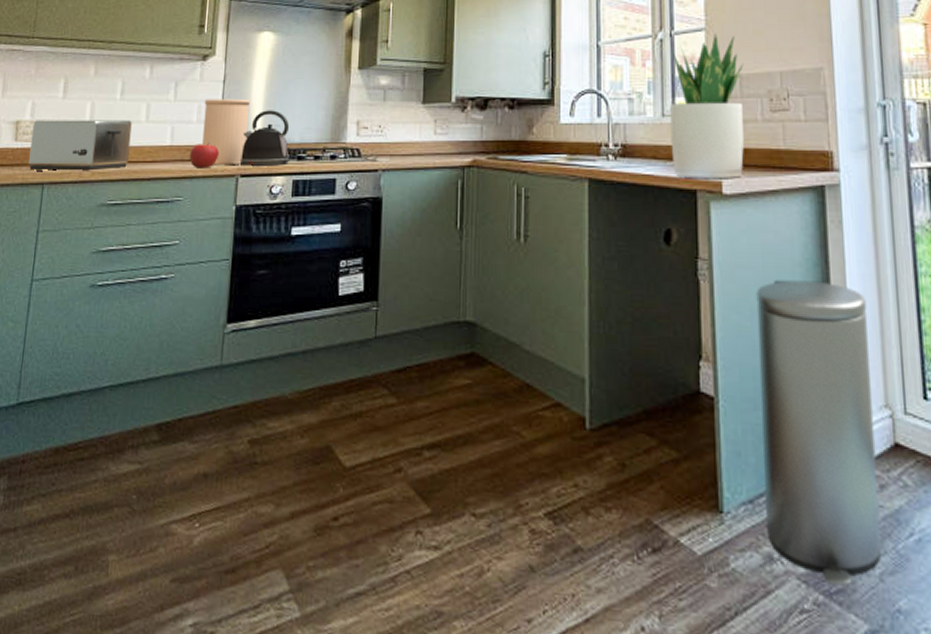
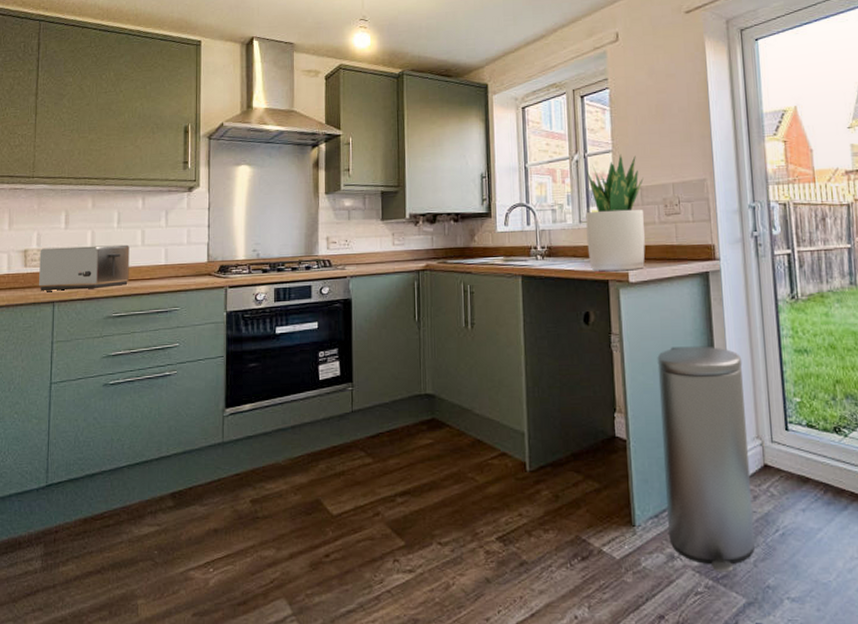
fruit: present [189,142,219,169] -> none [183,260,208,283]
canister: present [202,99,250,164] -> none [192,222,233,279]
kettle: present [239,110,290,166] -> none [227,231,270,279]

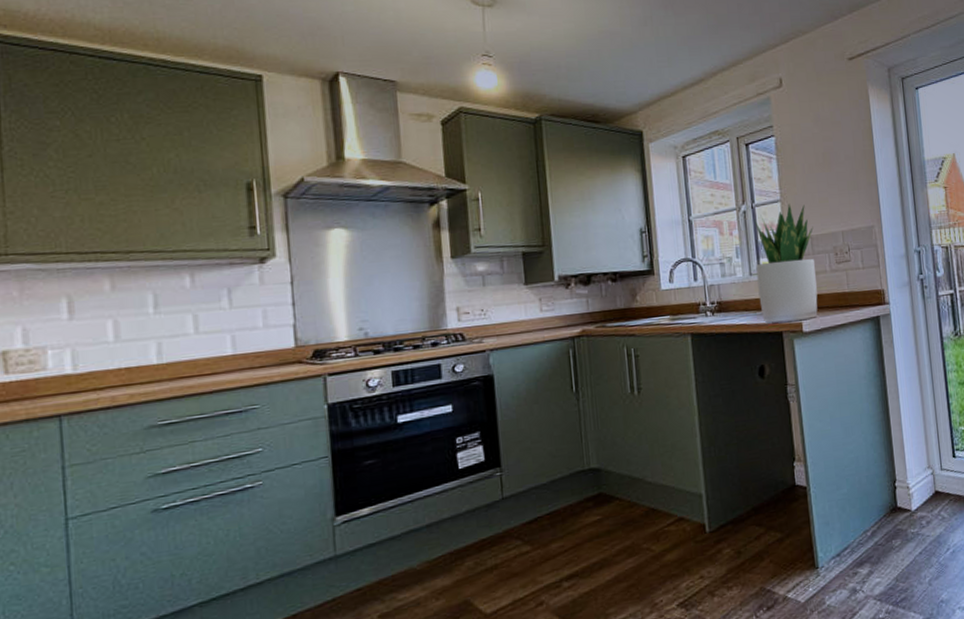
toaster: present [39,244,129,292] -> none [29,333,179,404]
pedal bin: present [657,345,755,572] -> none [833,386,930,597]

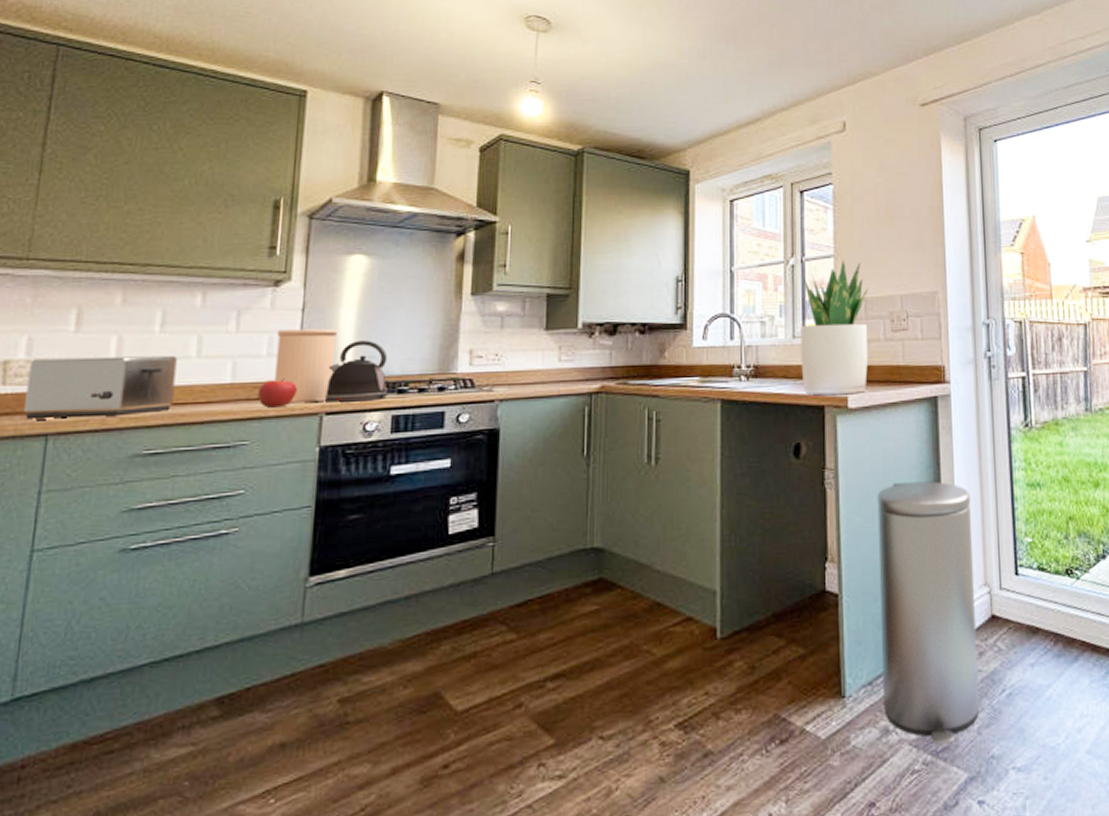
toaster: none [29,333,179,404] -> present [24,355,177,420]
fruit: none [260,346,298,374] -> present [257,378,297,408]
canister: none [269,298,330,367] -> present [275,328,337,402]
kettle: none [324,306,385,365] -> present [324,340,388,403]
pedal bin: none [833,386,930,597] -> present [877,481,980,745]

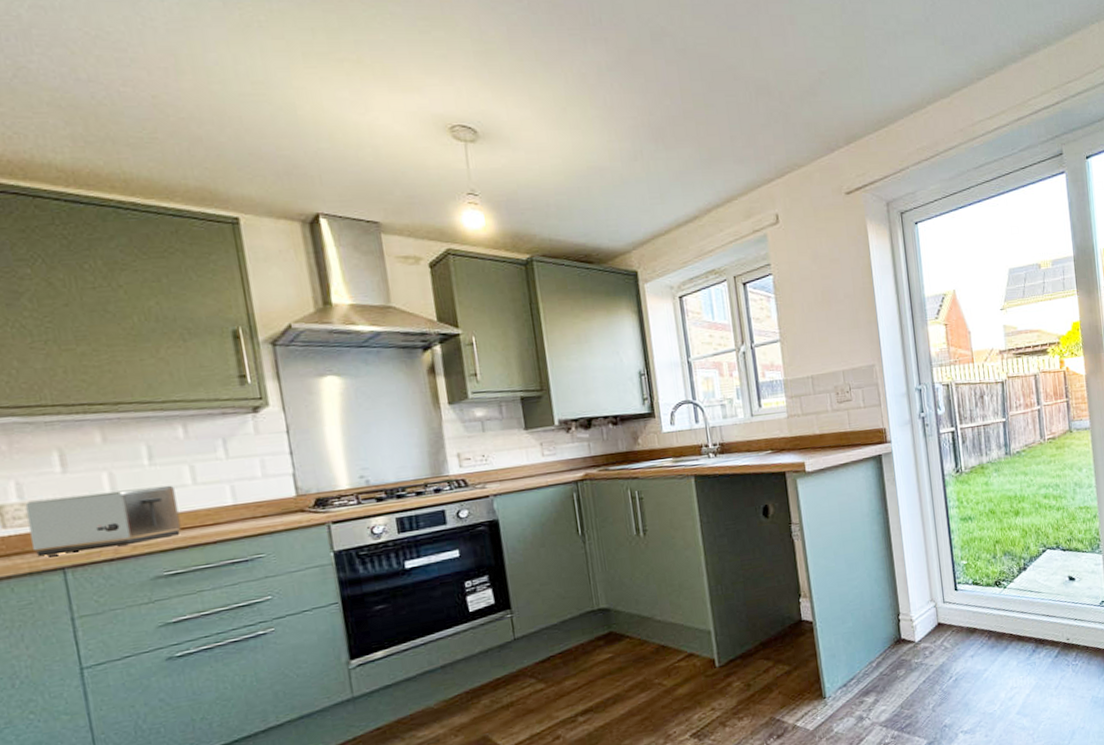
fruit: present [257,378,297,408] -> none [262,495,300,523]
canister: present [275,328,337,402] -> none [266,447,331,516]
kettle: present [324,340,388,403] -> none [324,454,388,513]
planter: present [800,260,869,396] -> none [754,343,820,464]
pedal bin: present [877,481,980,745] -> none [837,523,933,723]

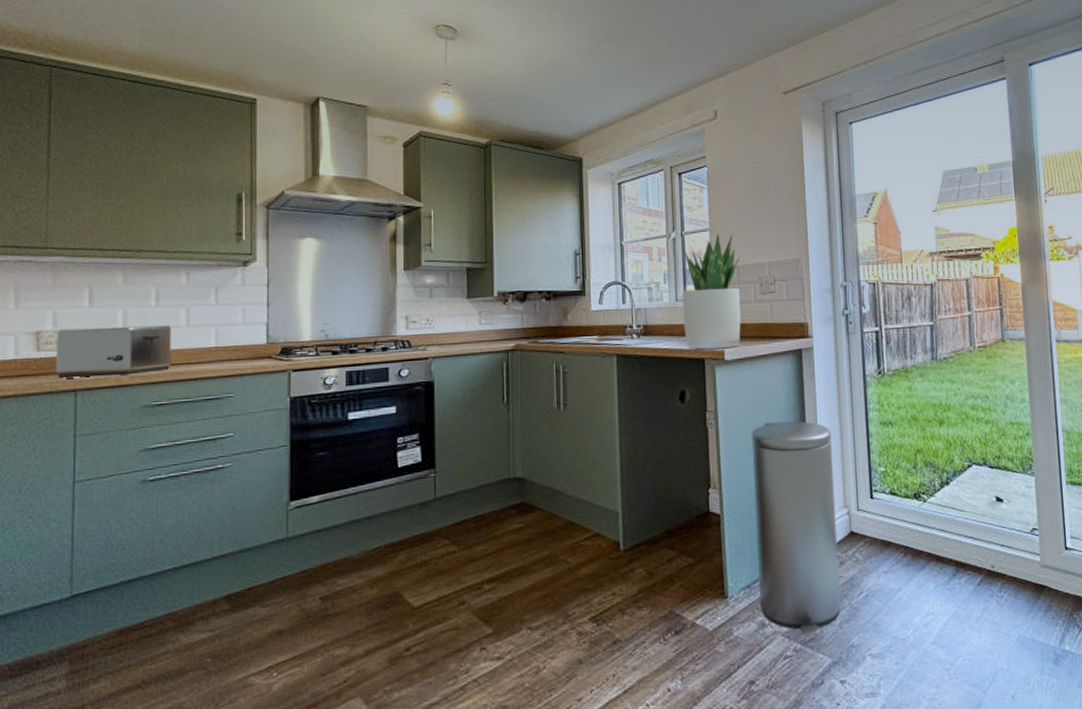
planter: none [754,343,820,464] -> present [682,232,741,350]
pedal bin: none [837,523,933,723] -> present [751,420,841,636]

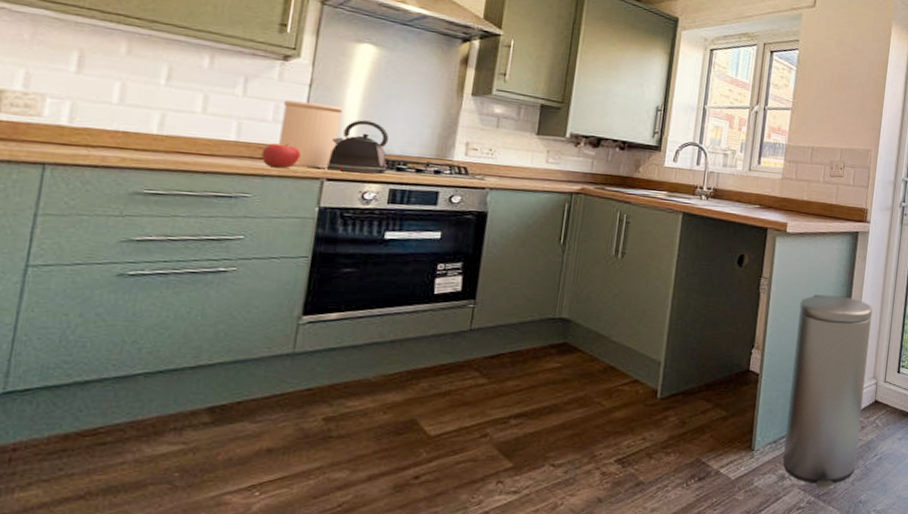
toaster: present [56,325,171,379] -> none [20,92,182,159]
fruit: none [237,342,268,367] -> present [261,143,301,169]
canister: none [248,300,297,362] -> present [279,100,342,169]
kettle: none [290,310,341,362] -> present [326,120,390,175]
planter: present [682,232,741,350] -> none [752,113,816,222]

